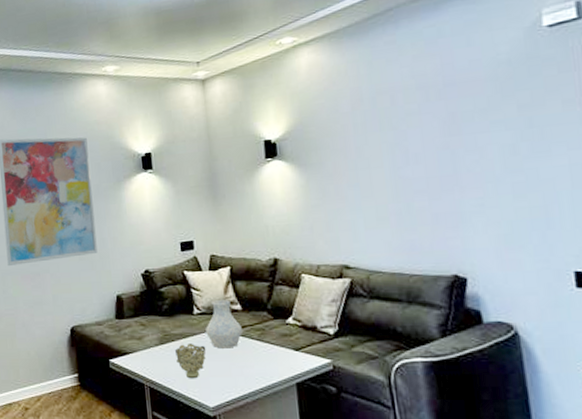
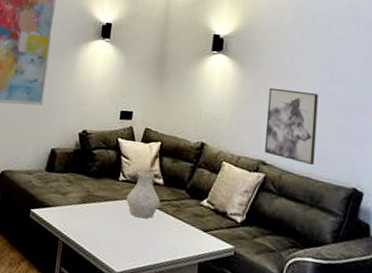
decorative bowl: present [174,344,206,379] -> none [94,206,124,242]
wall art: none [337,181,404,260] -> present [265,87,319,166]

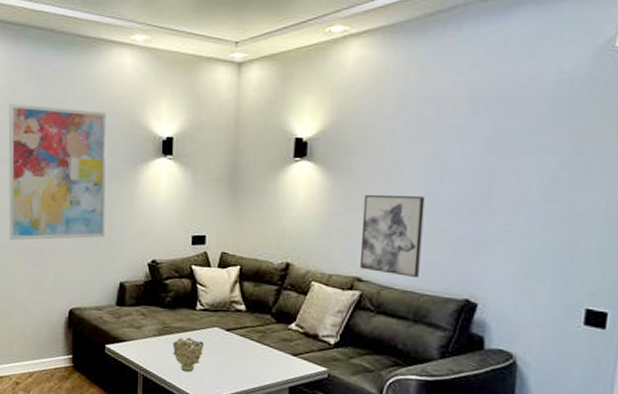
decorative bowl: none [94,206,124,242] -> present [172,337,204,372]
vase: present [126,171,160,219] -> none [206,298,243,347]

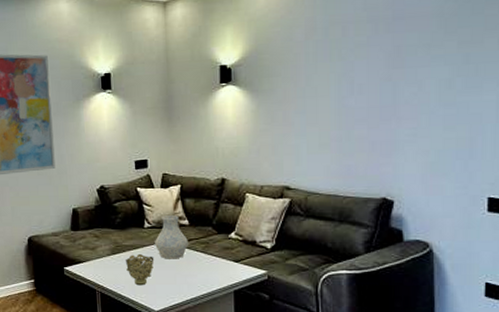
vase: none [206,298,243,347] -> present [155,215,188,259]
wall art: present [360,194,425,279] -> none [285,109,340,183]

